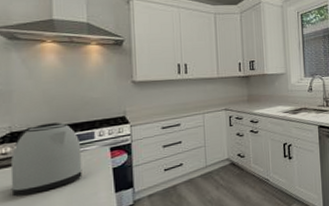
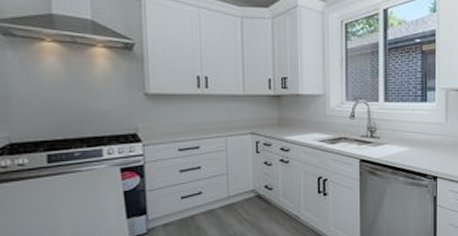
kettle: present [10,122,82,197] -> none [11,136,90,215]

